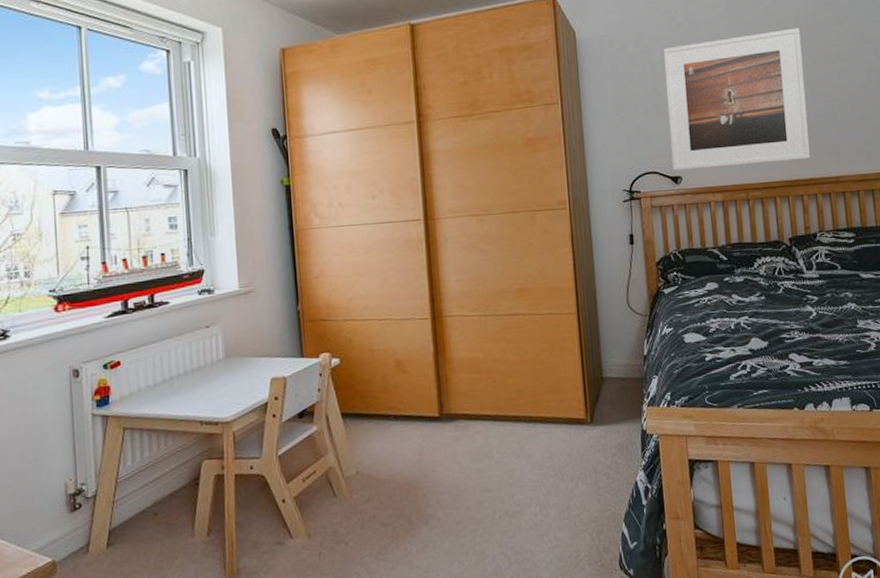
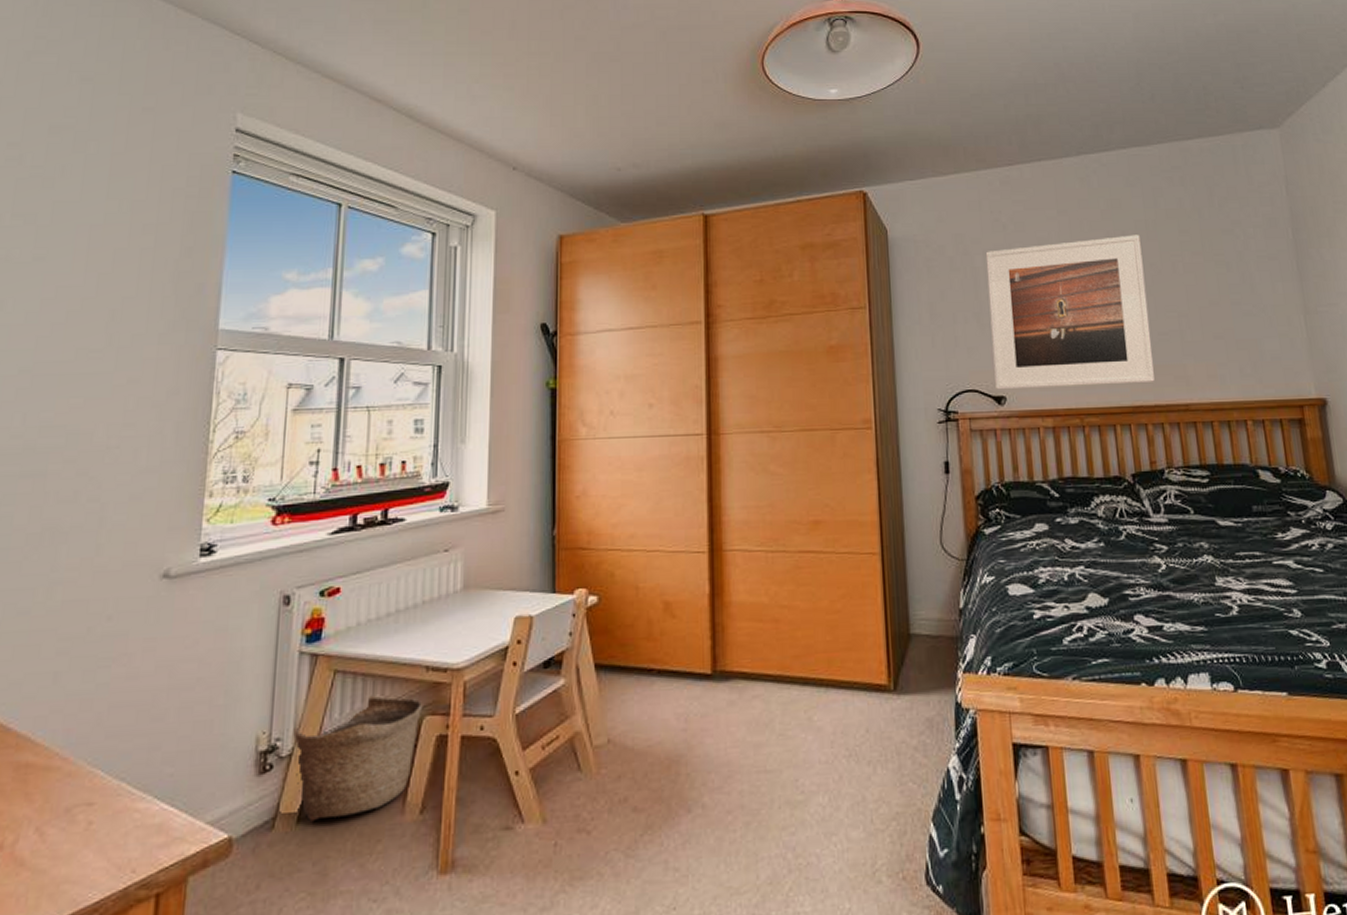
basket: none [95,445,201,546] -> present [293,695,424,822]

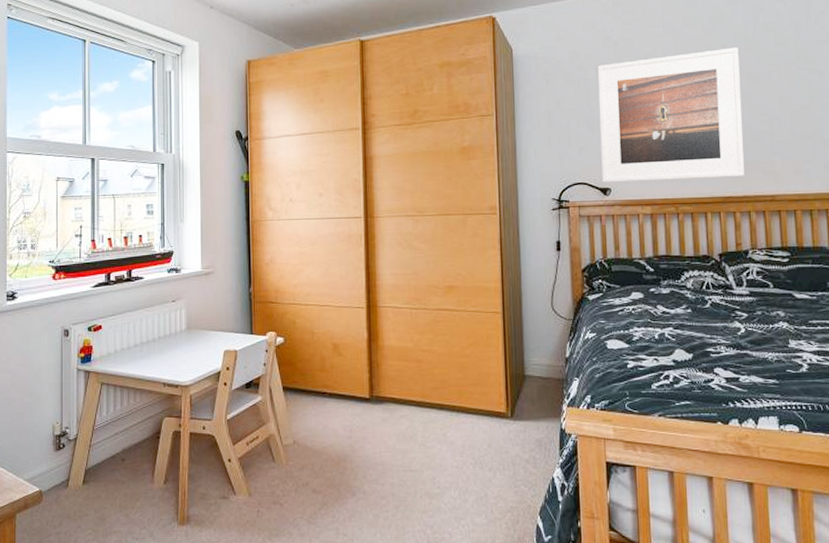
basket: present [293,695,424,822] -> none [77,401,163,484]

